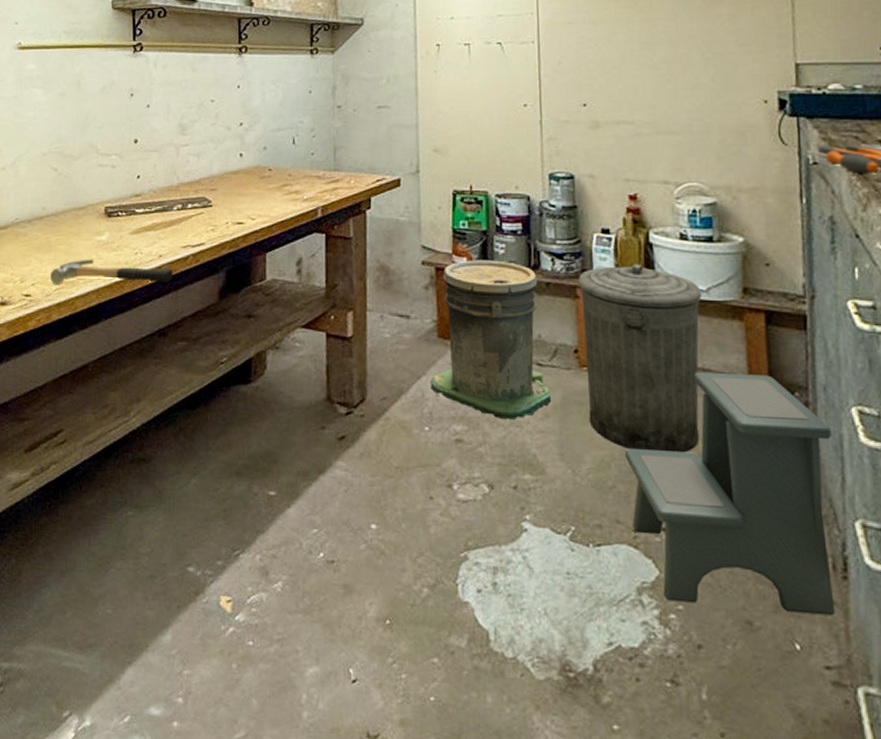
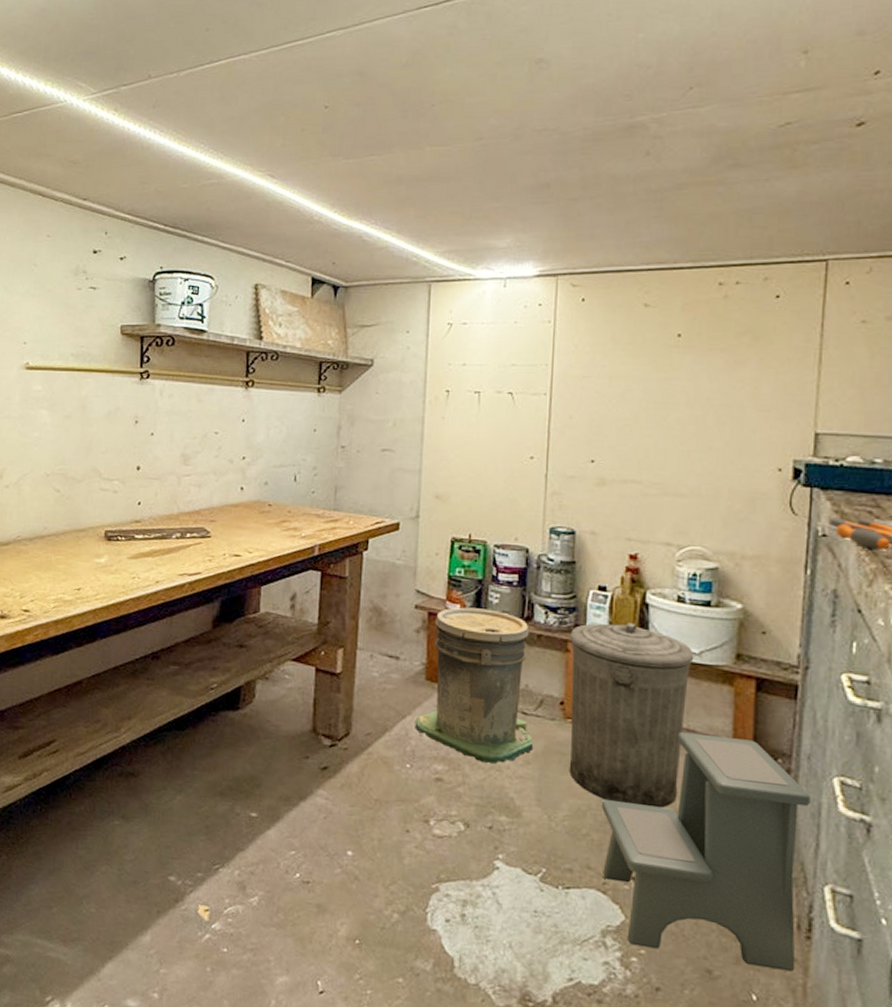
claw hammer: present [50,259,173,284] -> none [49,579,169,609]

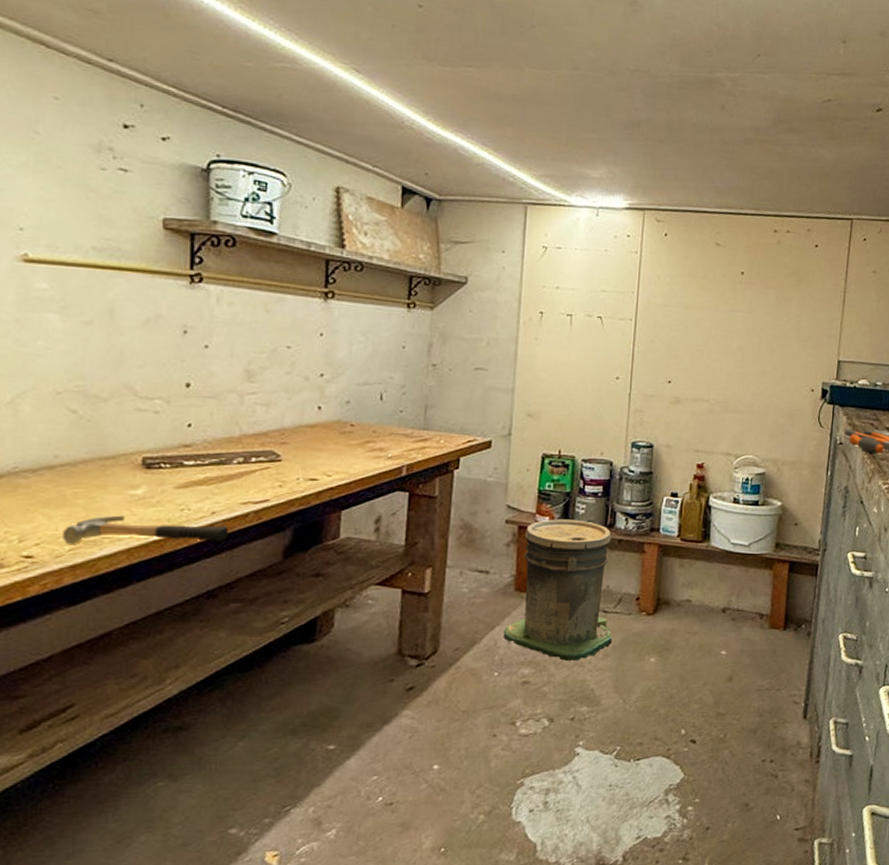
claw hammer: none [49,579,169,609] -> present [63,515,229,544]
trash can: present [569,622,694,809] -> none [642,523,745,679]
step stool: present [601,731,810,972] -> none [667,612,823,797]

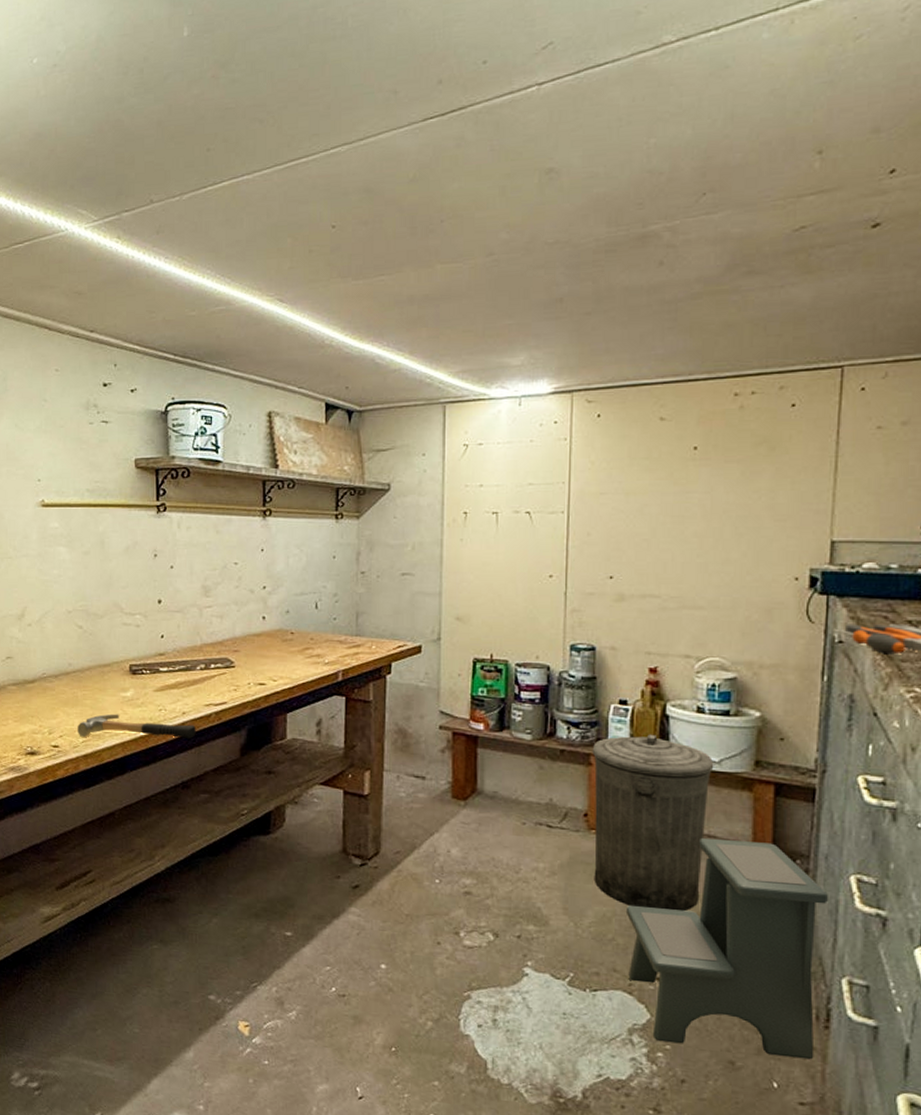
bucket: present [503,519,613,661] -> none [443,726,559,876]
trash can: none [642,523,745,679] -> present [592,734,714,912]
step stool: none [667,612,823,797] -> present [625,837,828,1060]

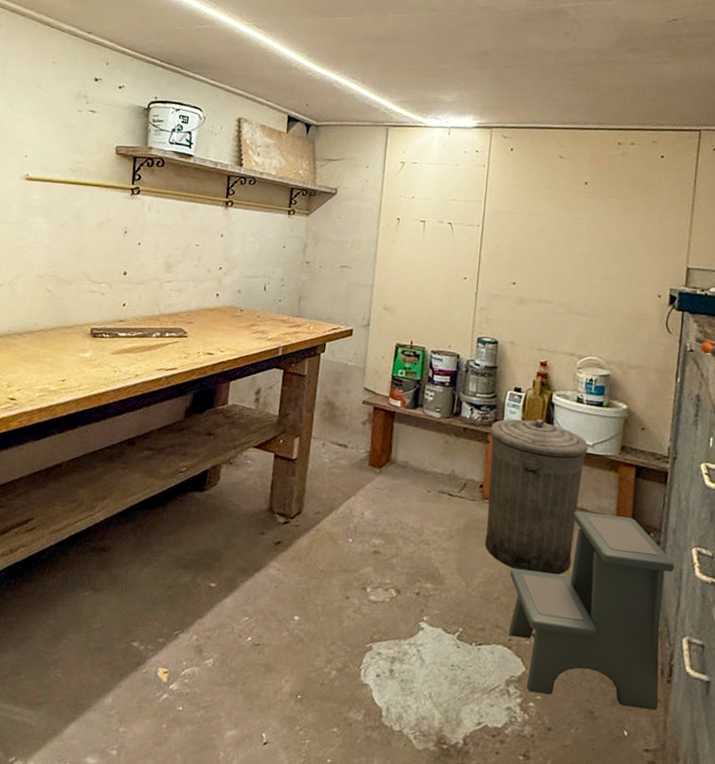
claw hammer: present [77,714,196,740] -> none [35,372,147,400]

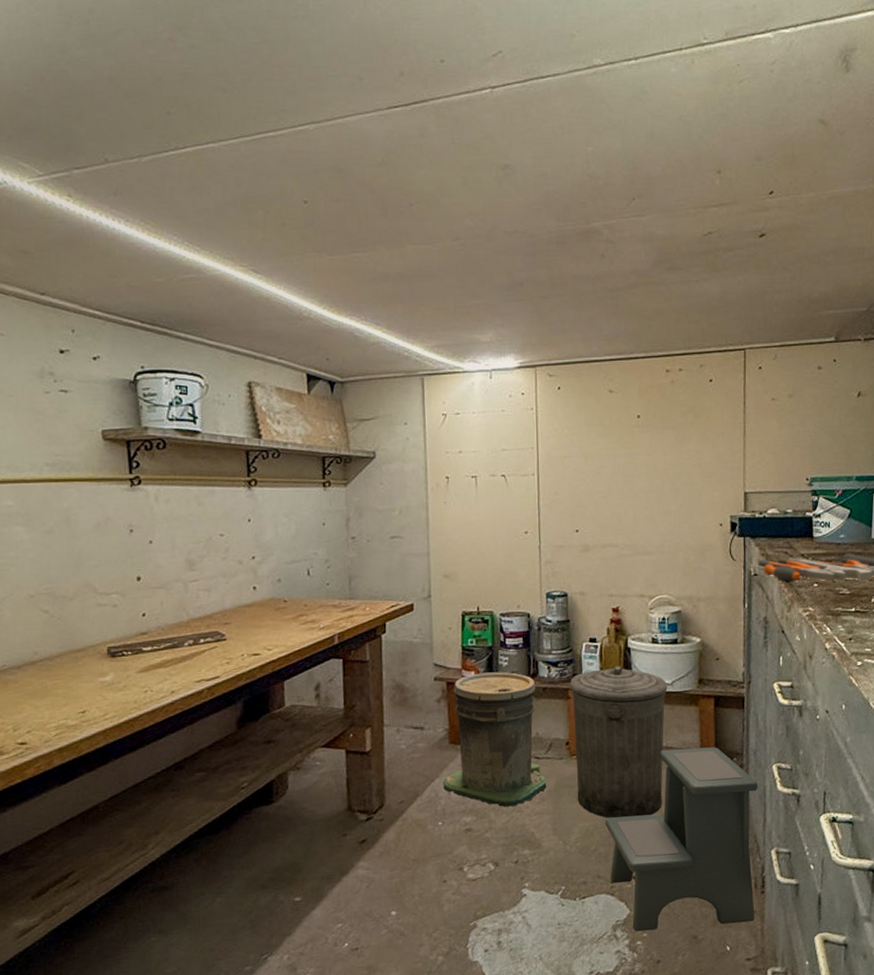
bucket: none [358,403,457,538] -> present [443,672,547,807]

